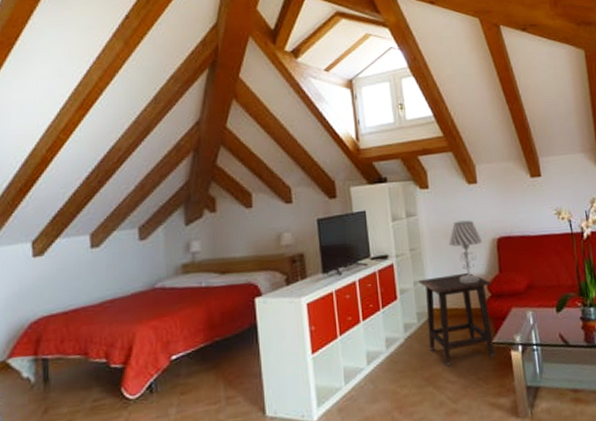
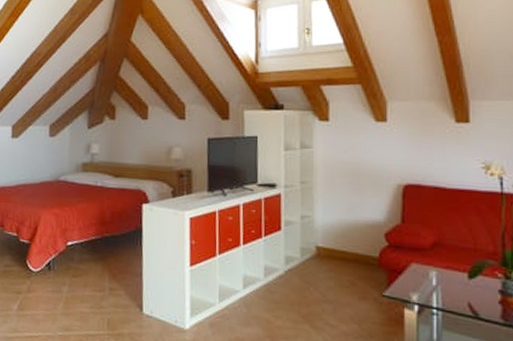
side table: present [418,272,496,366] -> none [306,214,390,310]
table lamp: present [449,220,482,284] -> none [345,160,384,228]

